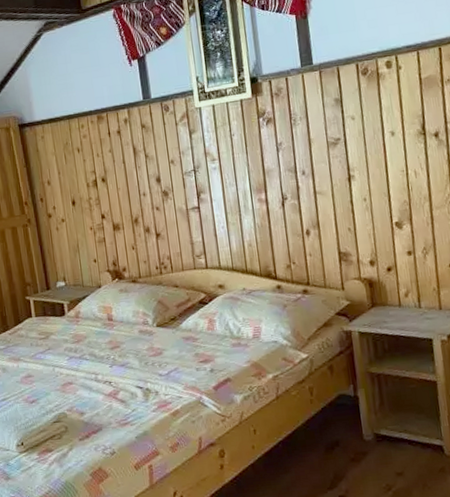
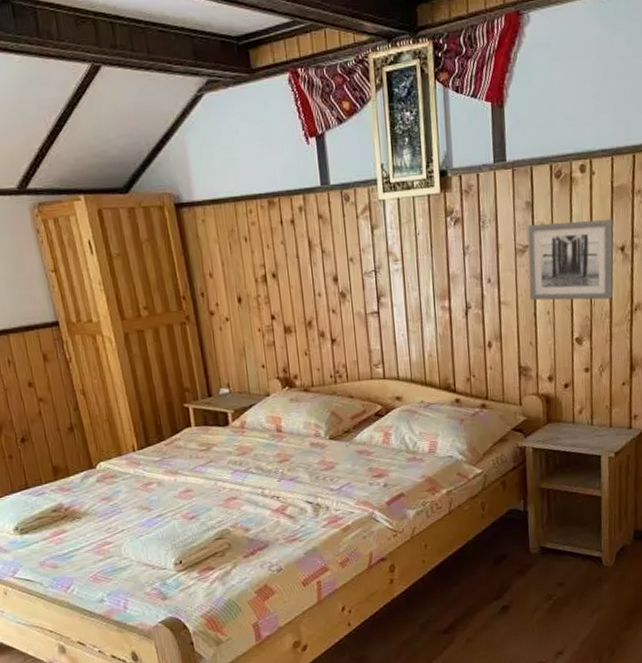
wall art: none [337,107,431,189] -> present [527,218,614,301]

